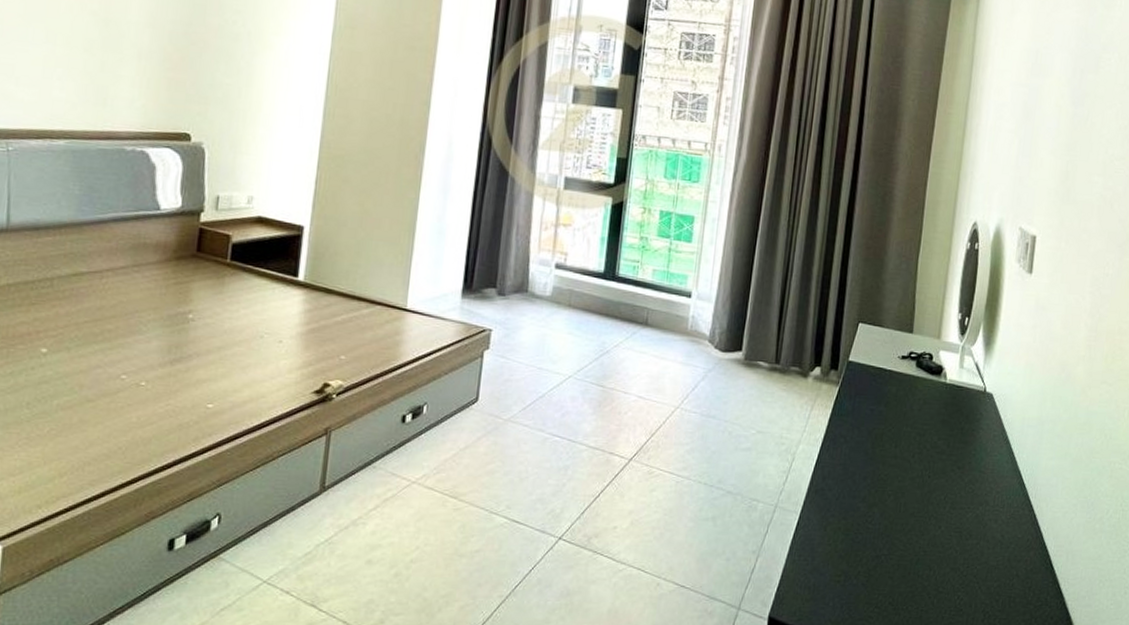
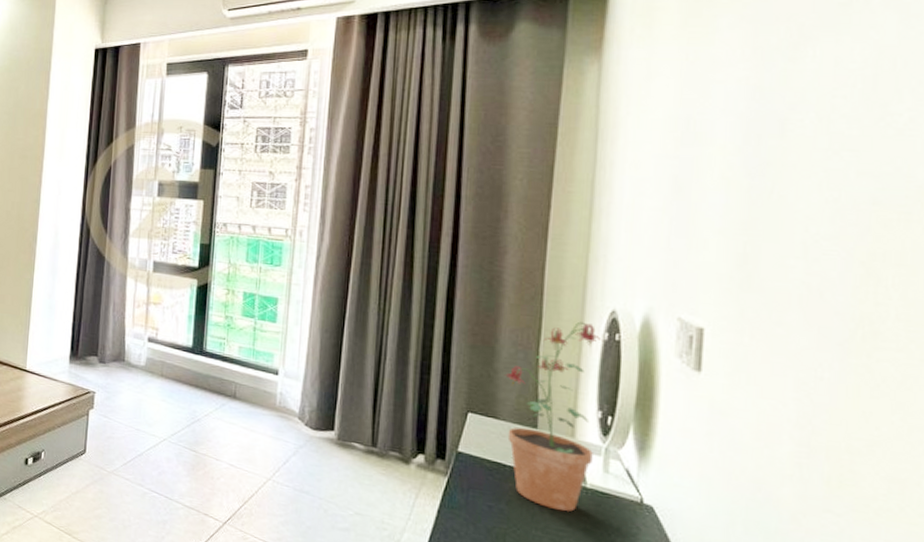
potted plant: none [889,233,966,407] -> present [505,321,604,512]

